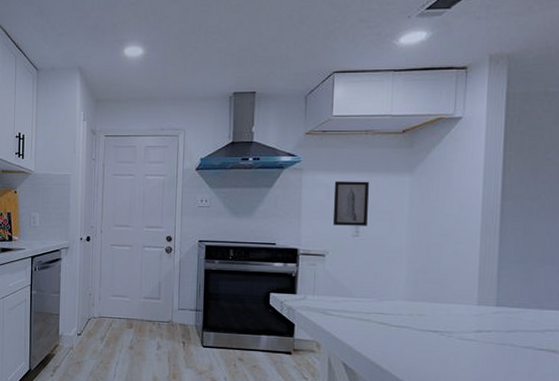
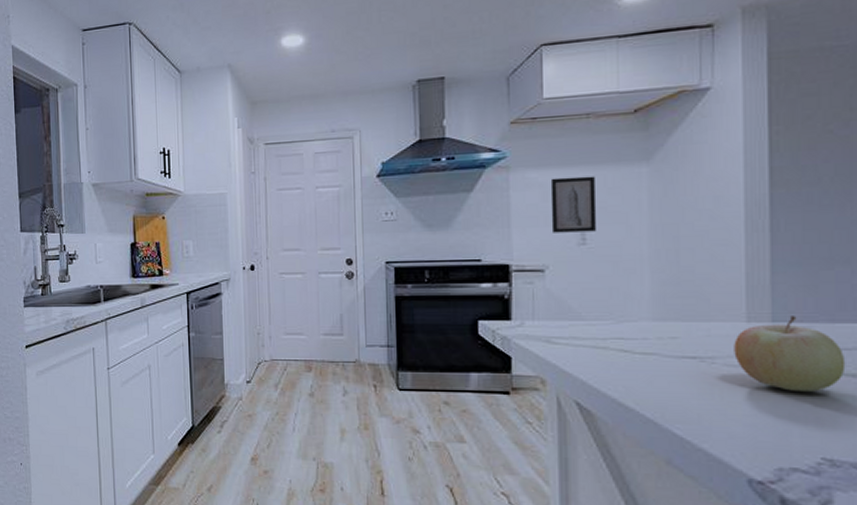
fruit: none [466,302,549,363] -> present [734,316,846,392]

